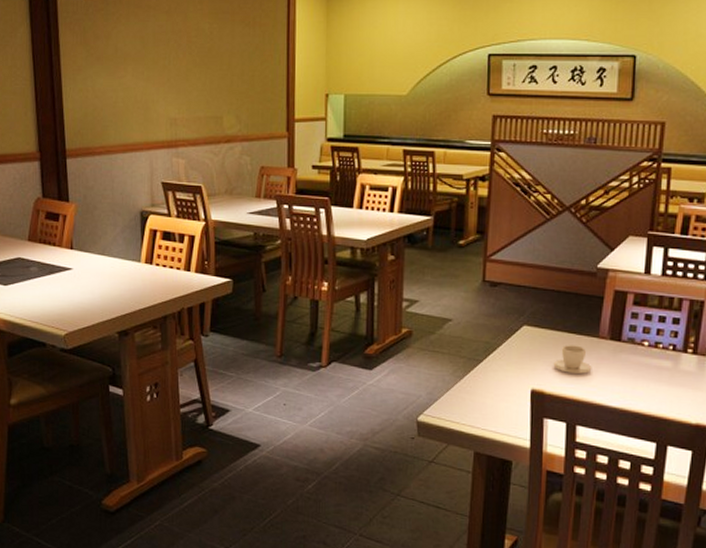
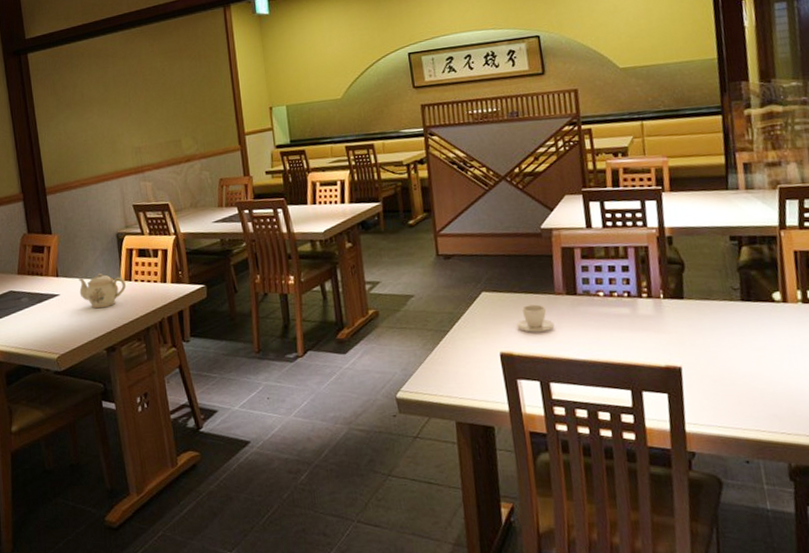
teapot: none [94,251,145,289] -> present [78,272,126,309]

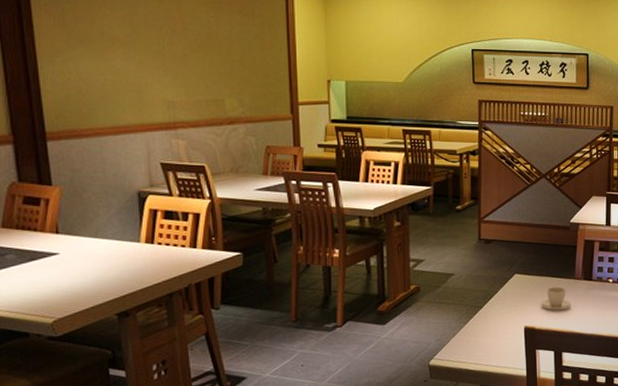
teapot: present [78,272,126,309] -> none [86,232,146,271]

